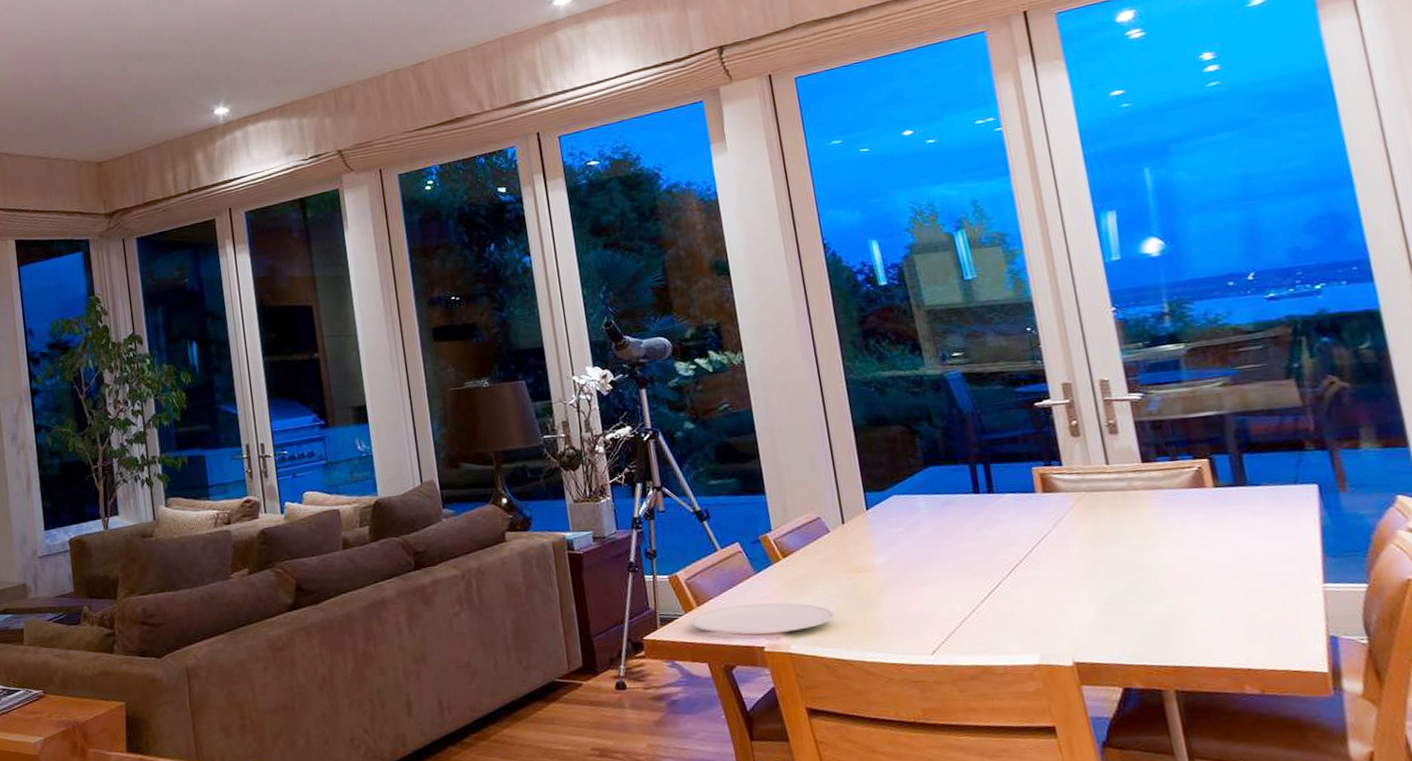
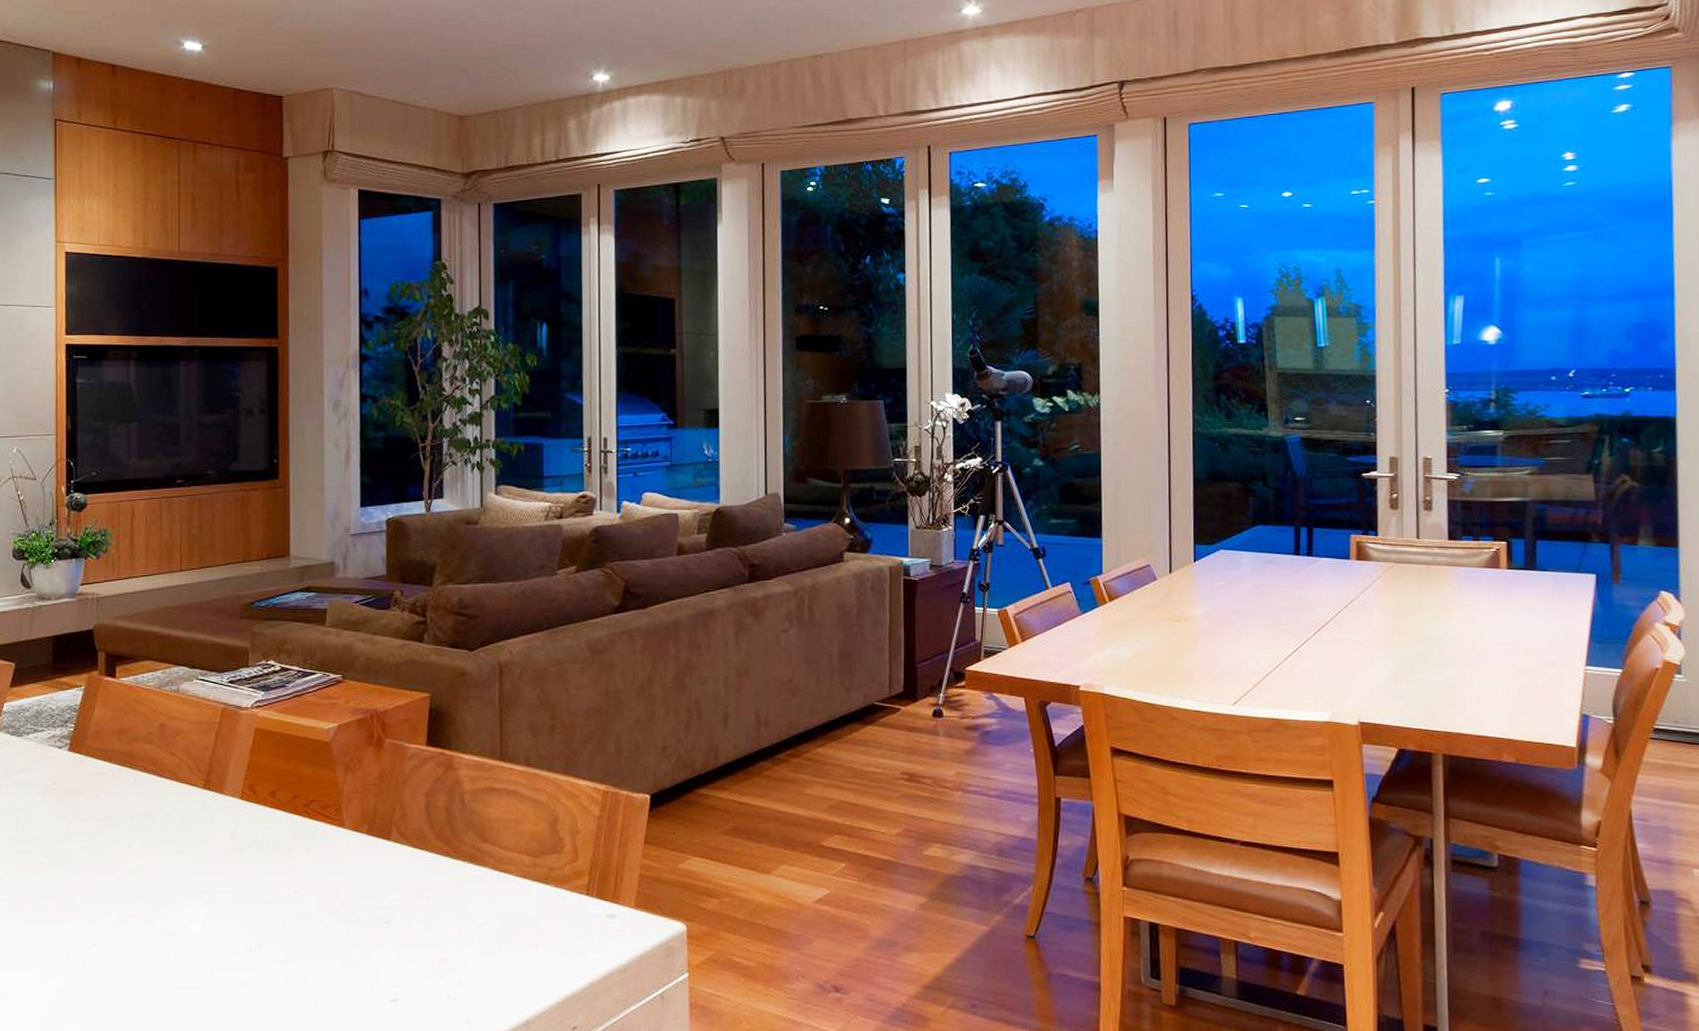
plate: present [689,602,835,636] -> none [1012,643,1150,675]

